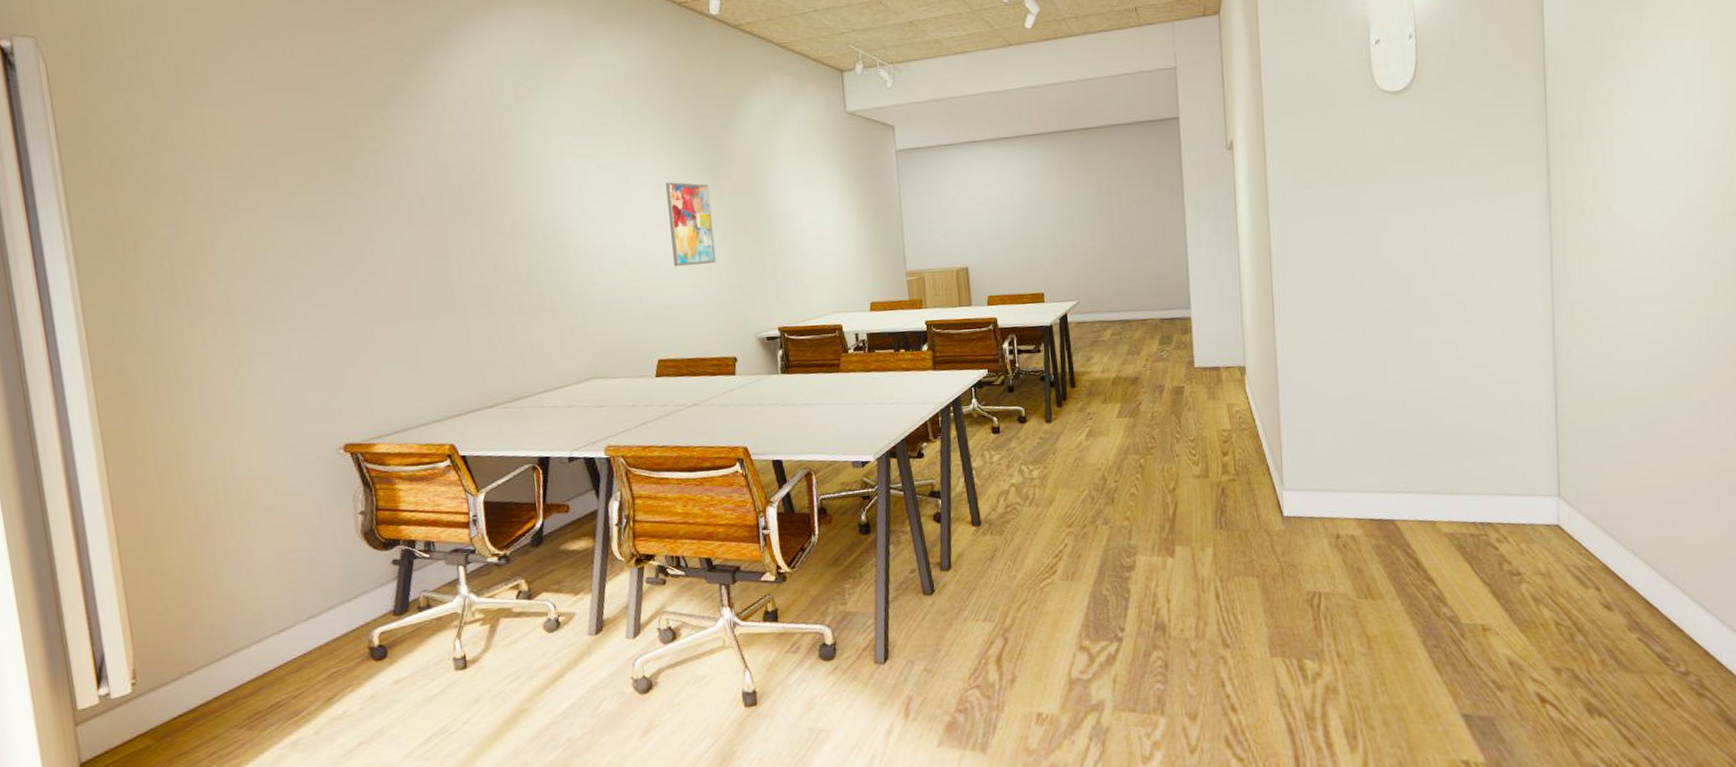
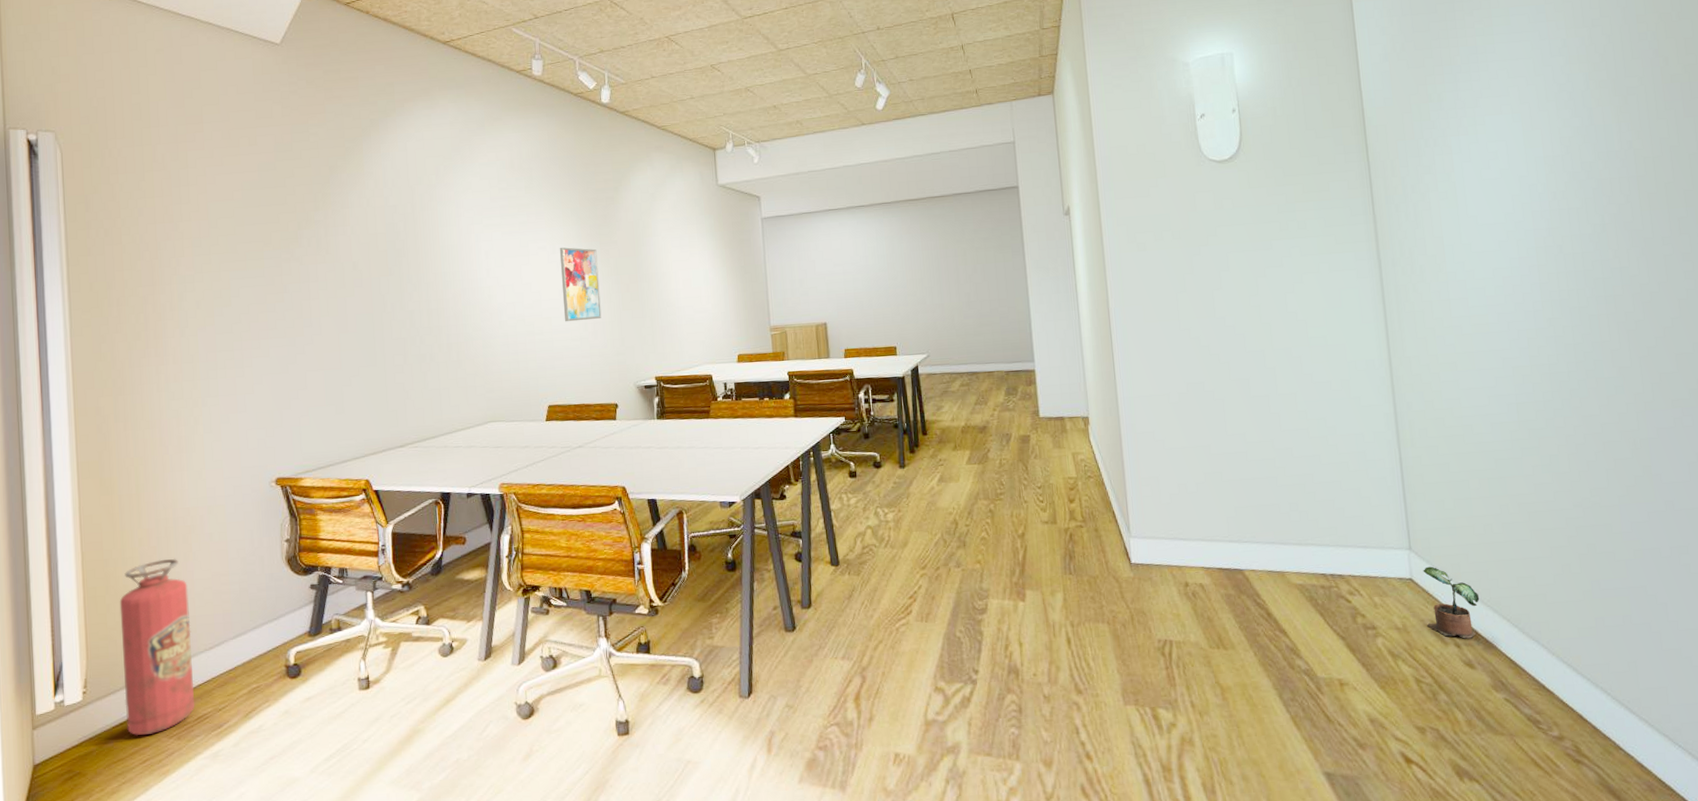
fire extinguisher: none [166,535,267,727] -> present [119,558,195,735]
potted plant: none [1569,512,1622,582] -> present [1423,566,1480,639]

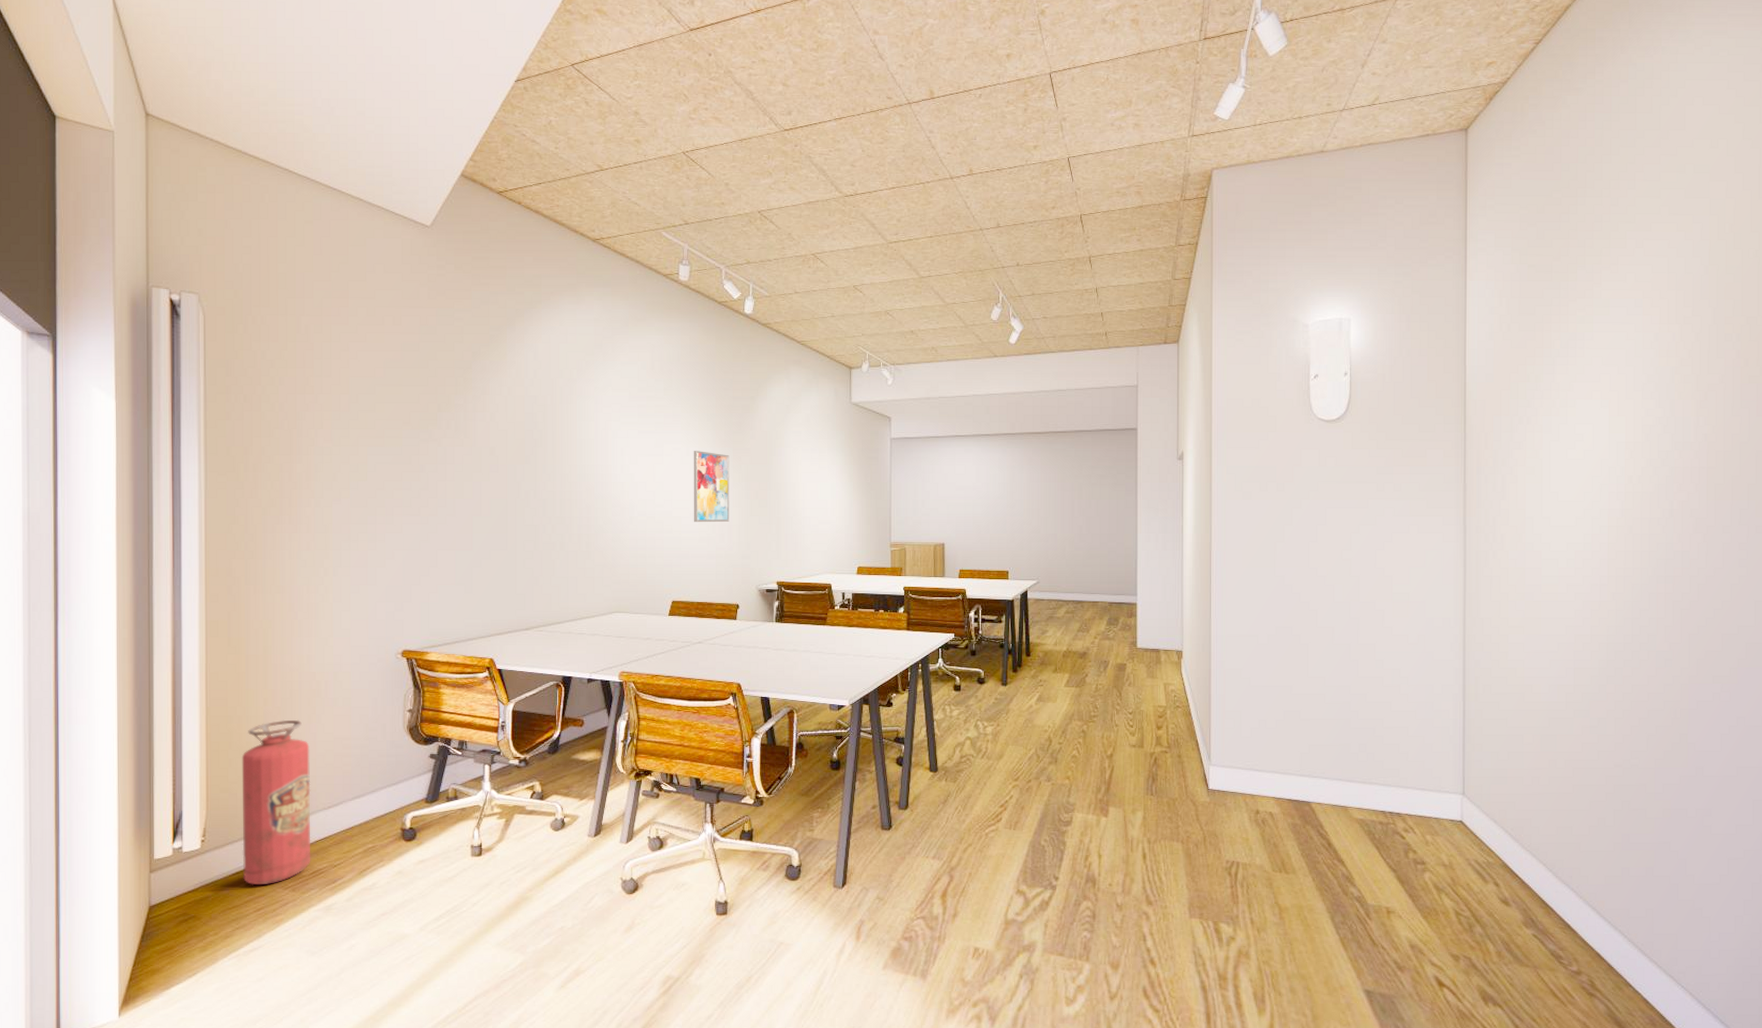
potted plant: present [1423,566,1480,639] -> none [1470,811,1521,879]

